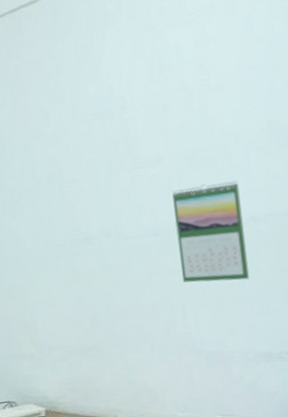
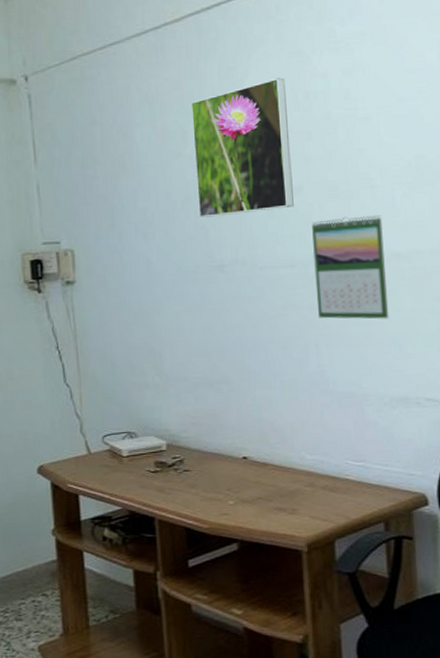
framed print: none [50,53,154,193] -> present [190,78,294,218]

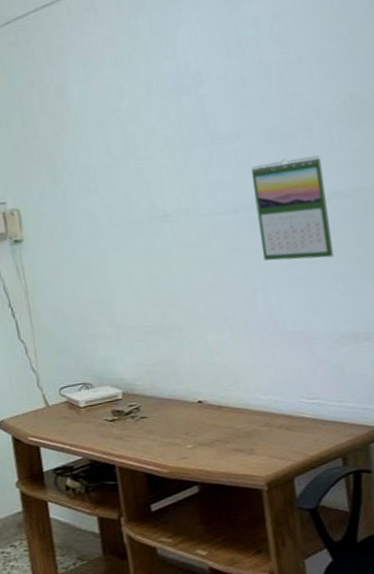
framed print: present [190,78,294,218] -> none [124,27,233,170]

